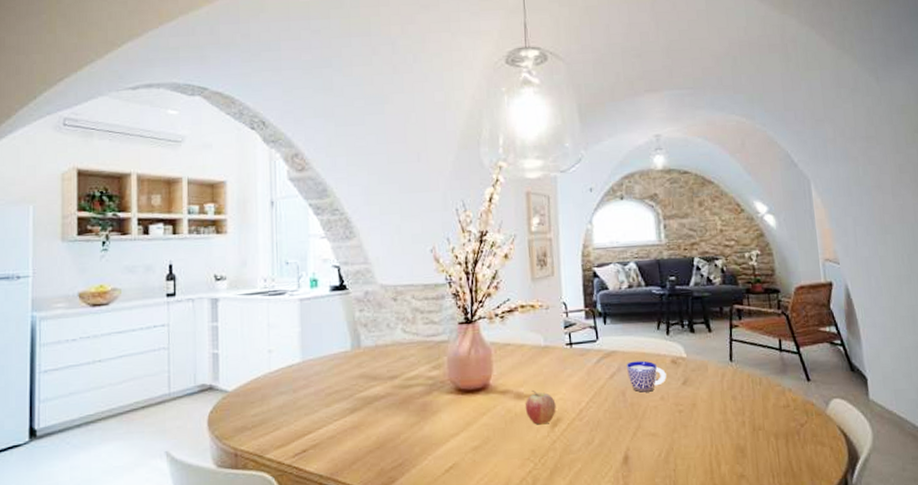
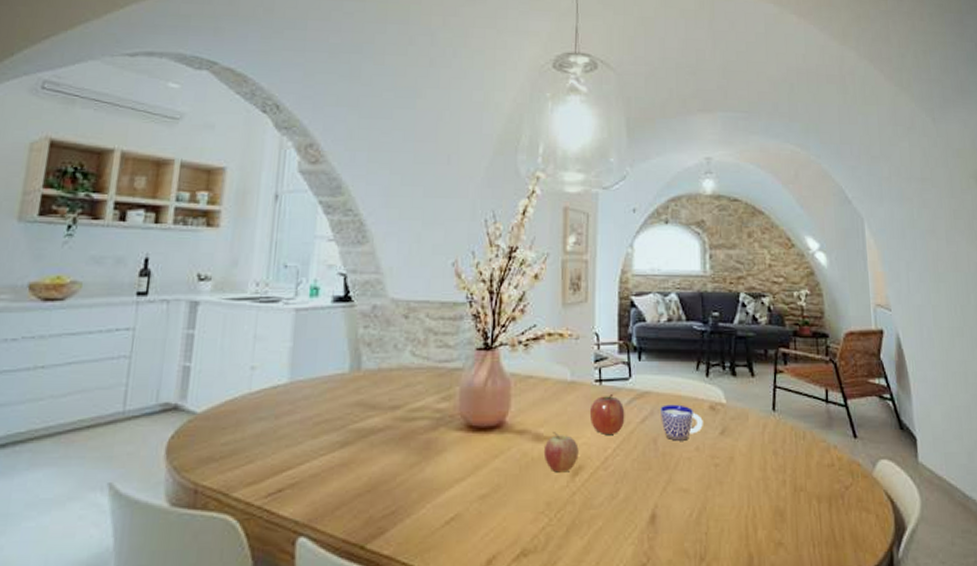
fruit: none [563,355,595,390] -> present [589,395,625,434]

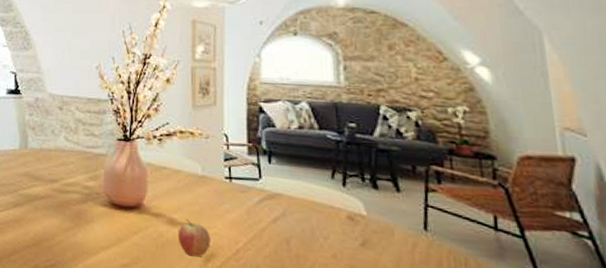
fruit: present [589,395,625,434] -> none [220,192,256,230]
cup: present [659,404,703,441] -> none [291,208,341,247]

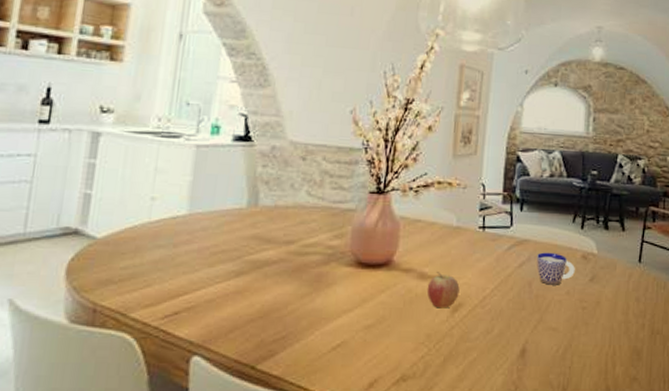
cup: none [291,208,341,247] -> present [536,252,575,285]

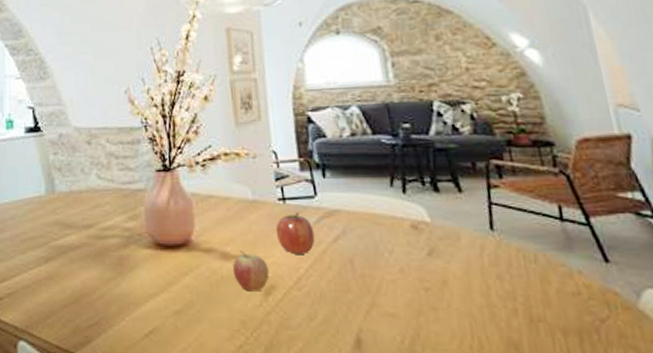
fruit: none [471,241,505,276] -> present [275,213,315,254]
cup: present [536,252,575,285] -> none [352,223,406,262]

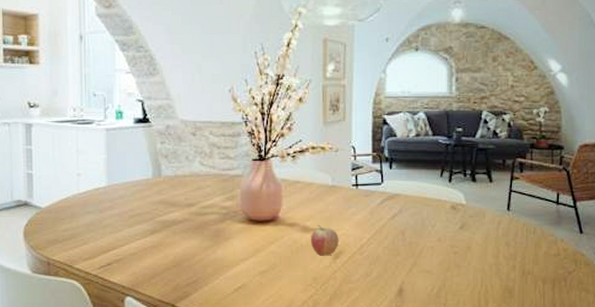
fruit: present [275,213,315,254] -> none [347,196,378,227]

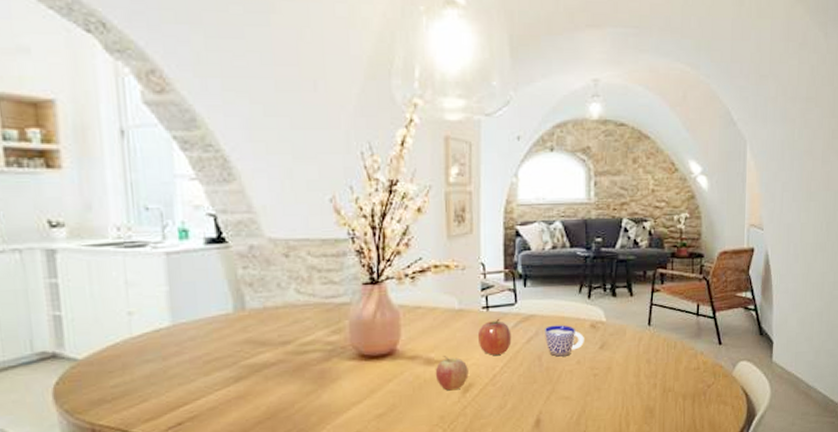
fruit: none [347,196,378,227] -> present [477,319,512,355]
cup: none [407,205,445,233] -> present [544,325,584,357]

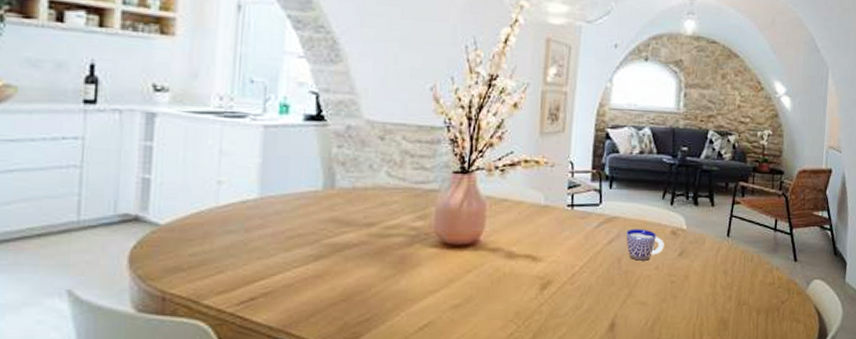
fruit: present [435,356,469,391] -> none [515,251,548,286]
fruit: present [477,319,512,355] -> none [560,218,594,254]

